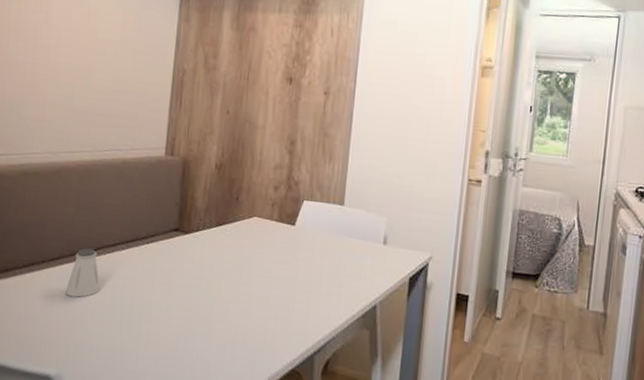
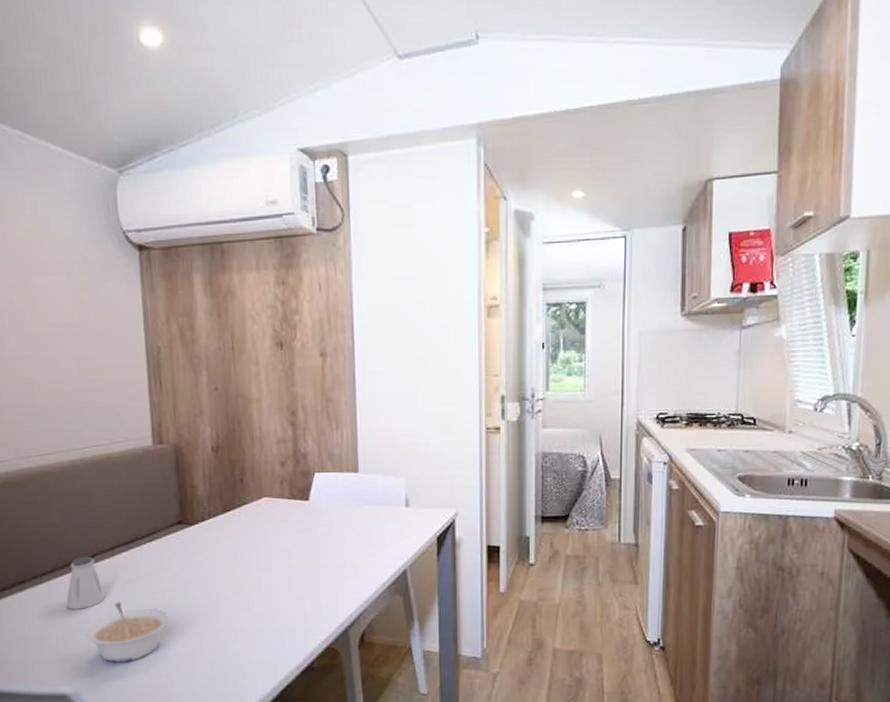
legume: none [77,295,154,354] -> present [85,601,170,663]

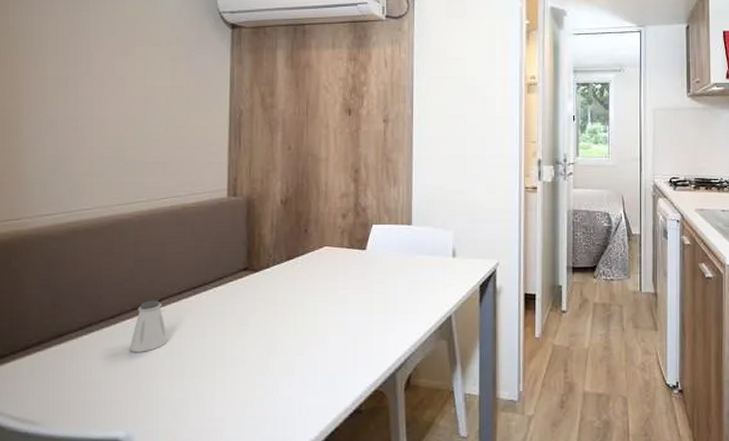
legume: present [85,601,170,663] -> none [144,344,228,406]

